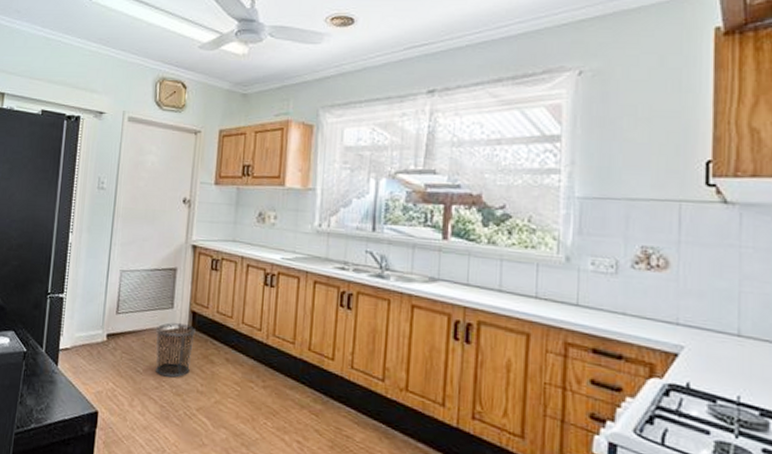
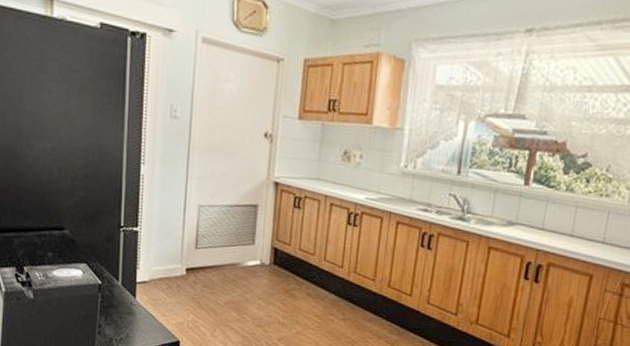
waste bin: present [156,322,196,378] -> none [237,258,277,311]

